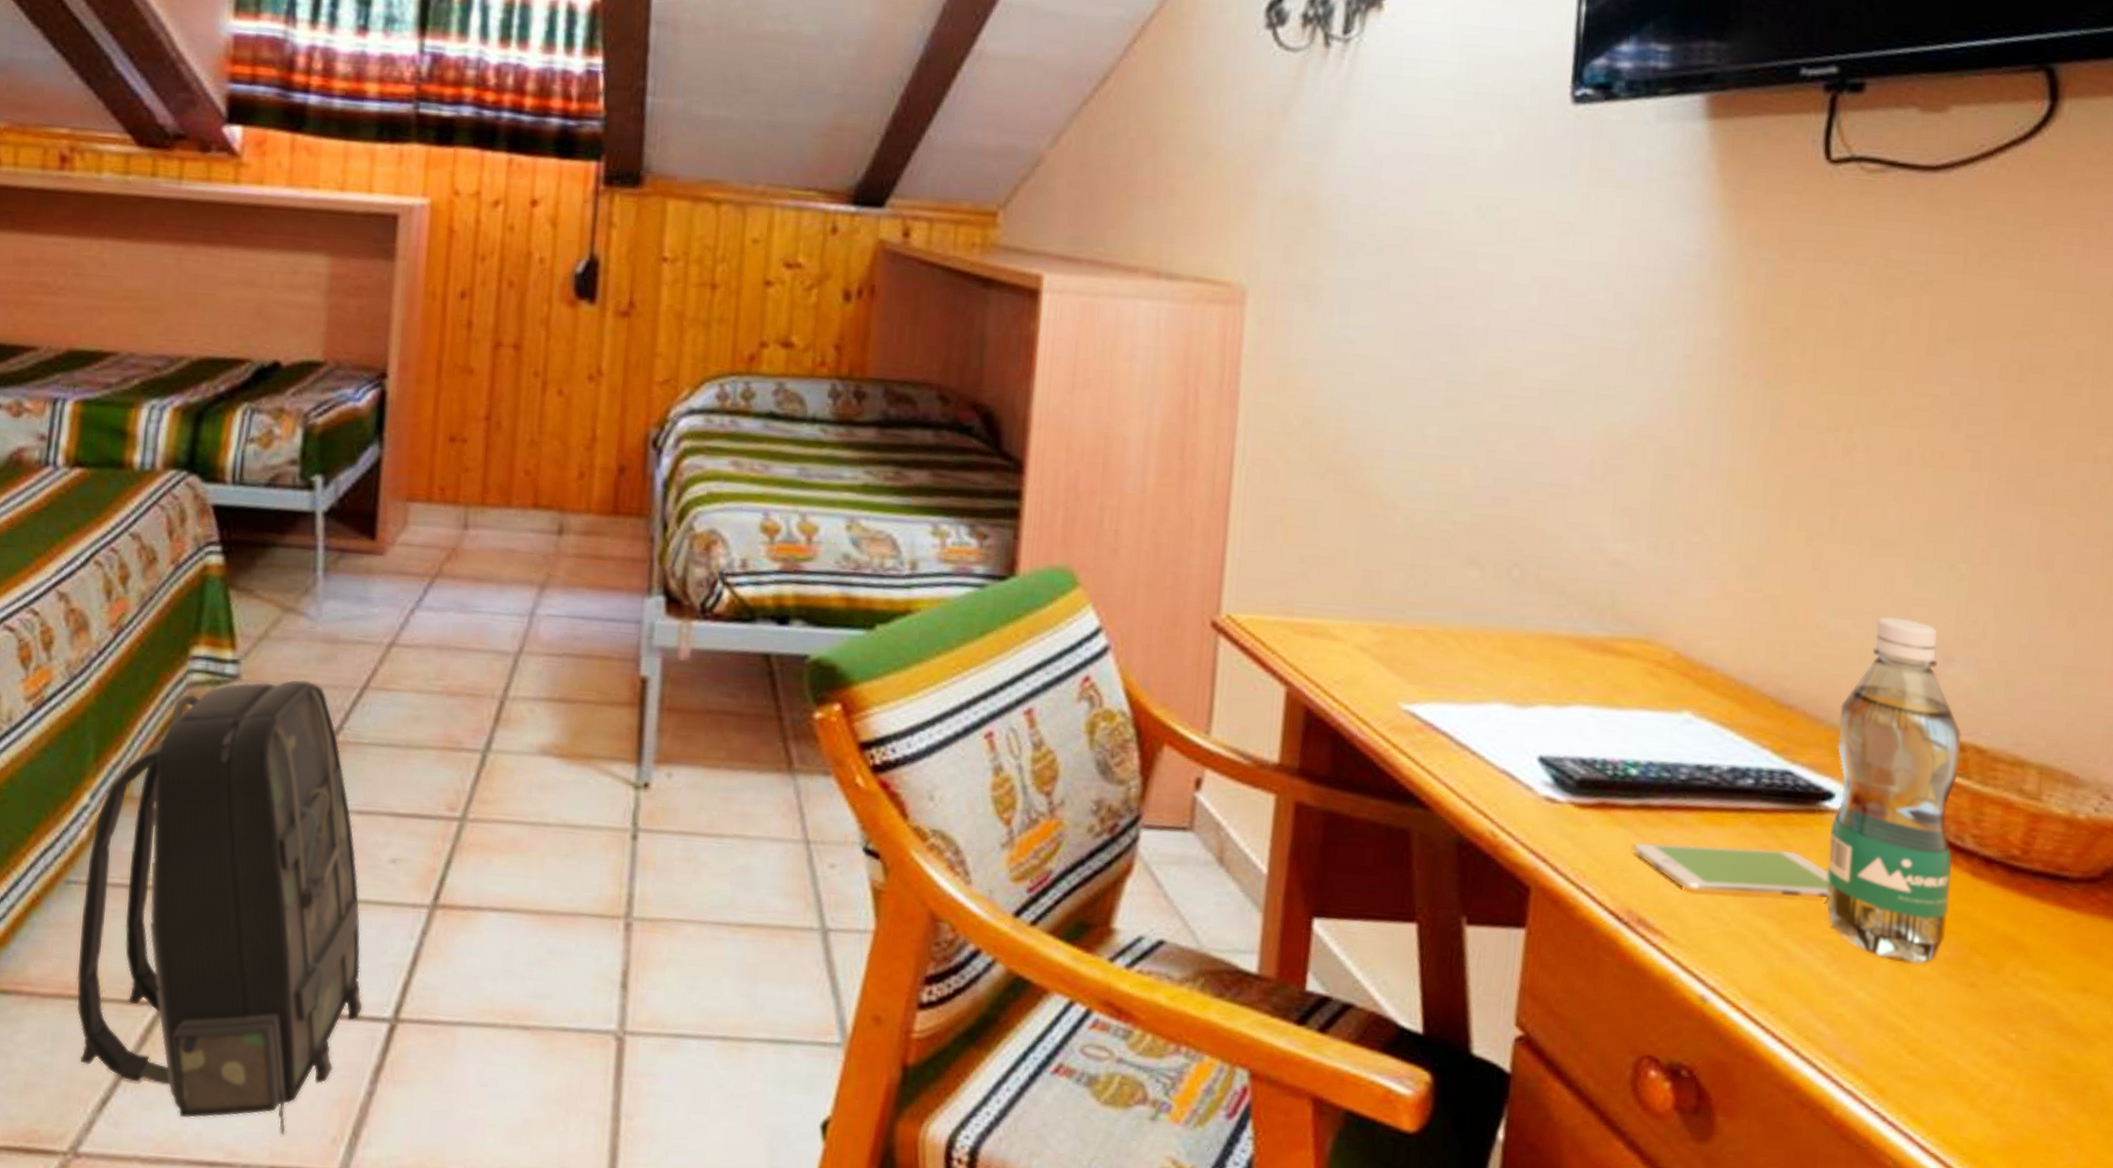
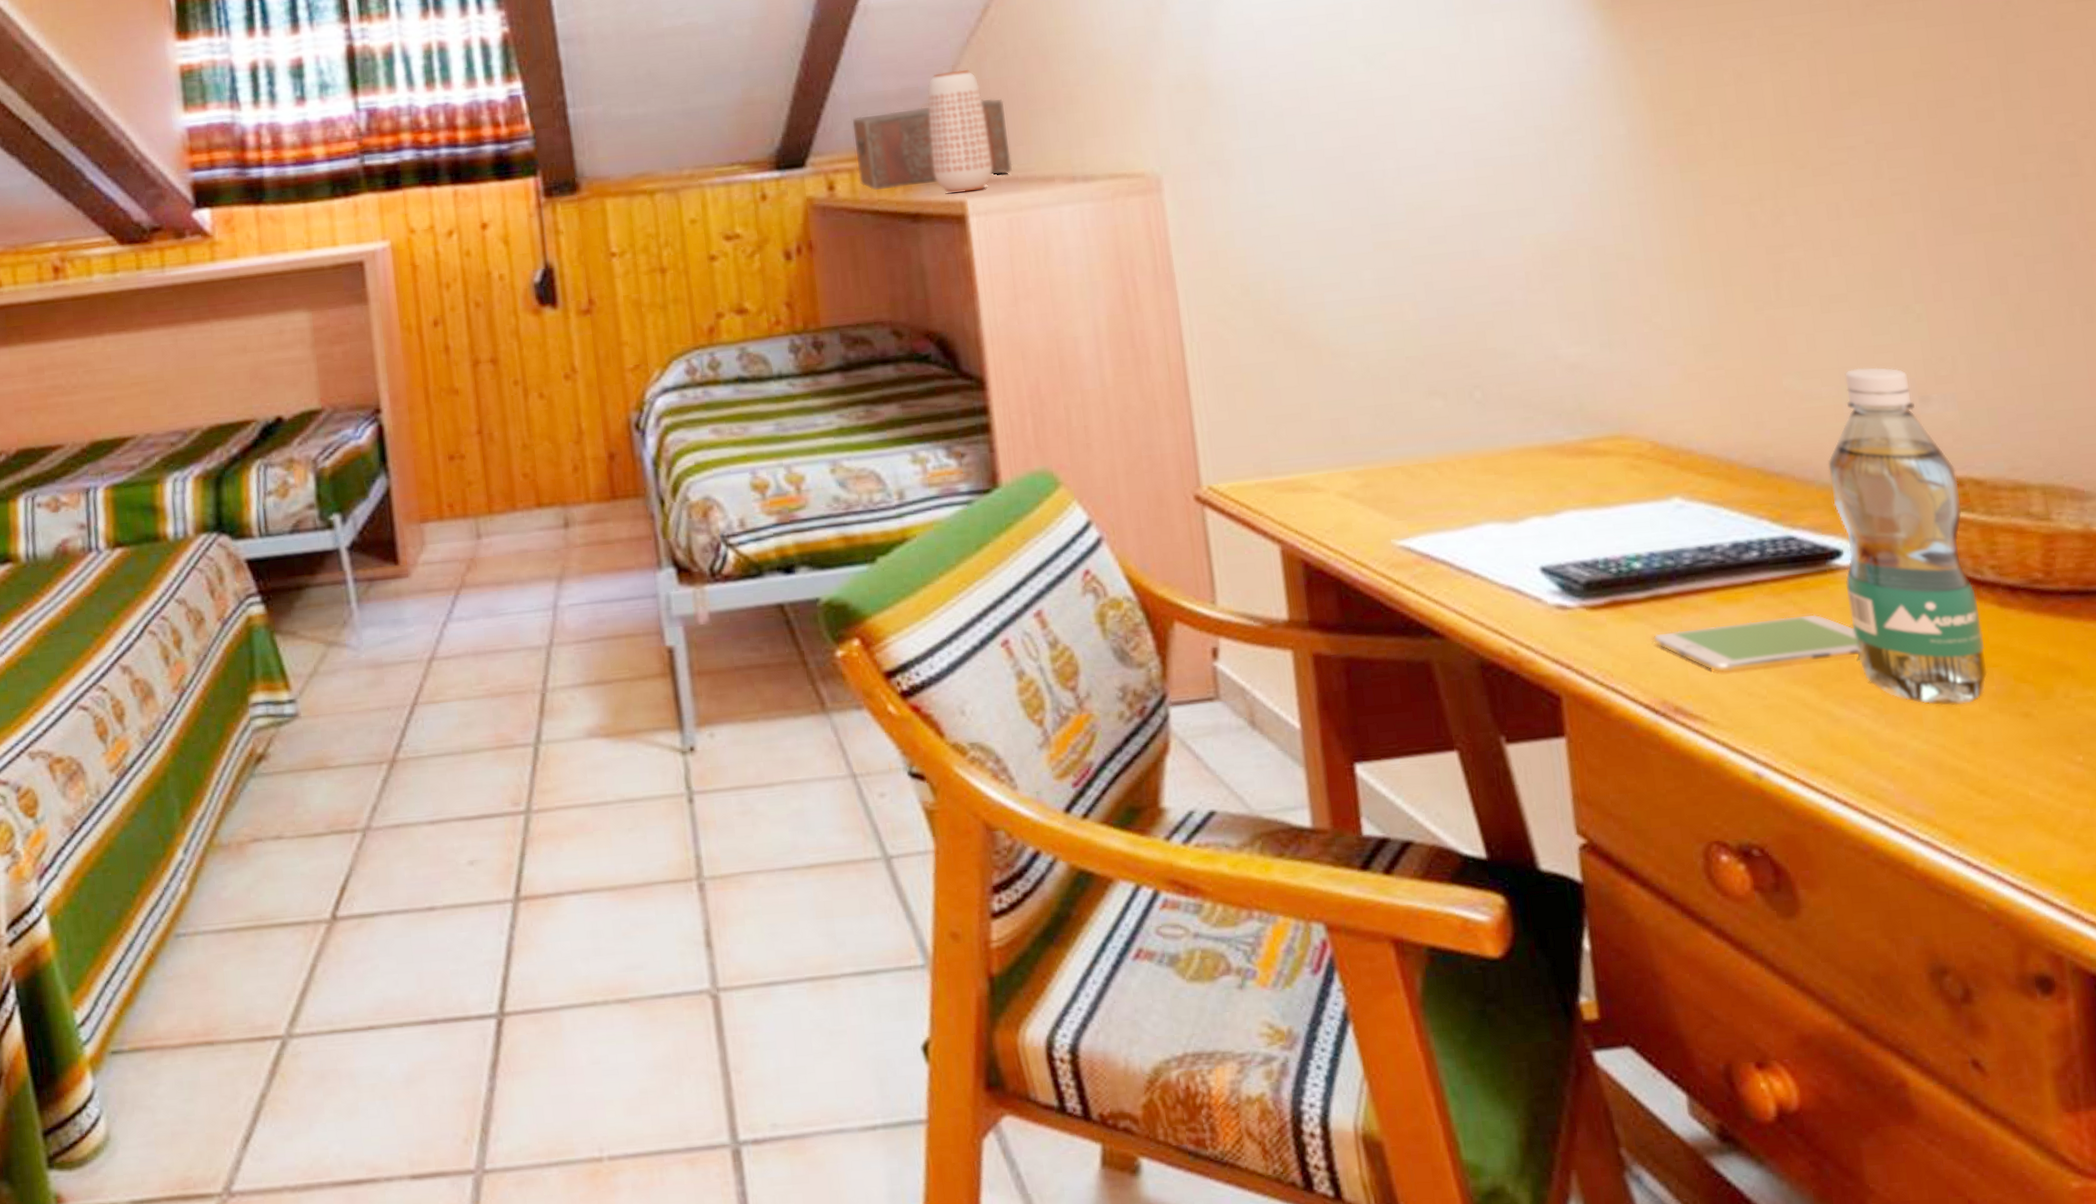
backpack: present [76,680,363,1134] -> none [191,707,469,1143]
decorative box: none [938,165,1103,256] -> present [852,98,1013,190]
vase: none [1015,136,1082,268] -> present [927,69,993,193]

